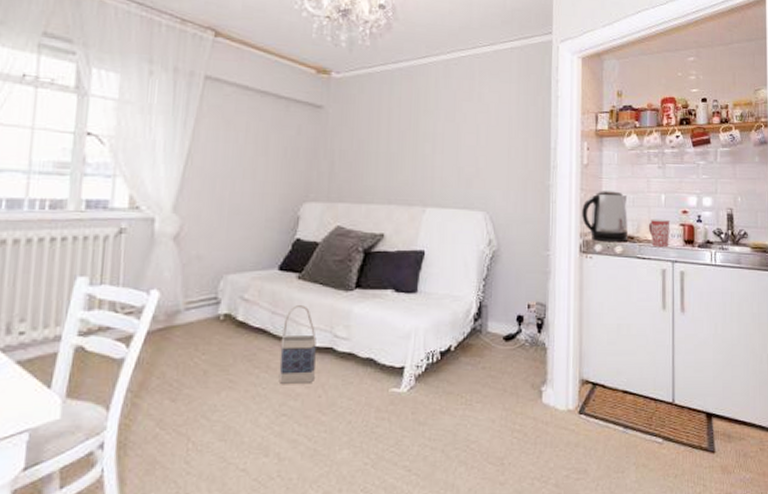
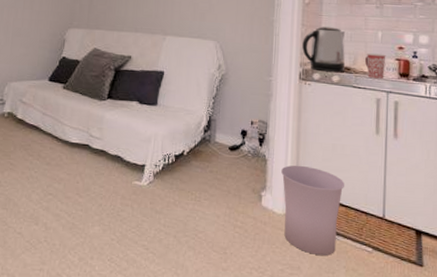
bag: present [278,305,317,384] -> none [47,109,76,171]
waste bin: none [563,351,631,454] -> present [281,165,344,256]

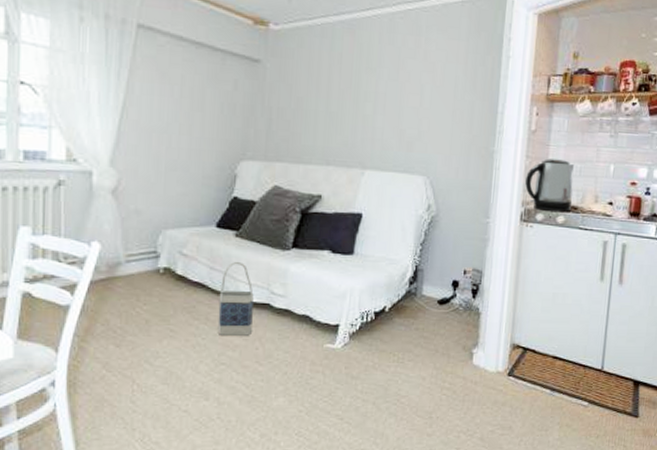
bag: none [47,109,76,171] -> present [217,262,254,336]
waste bin: present [281,165,344,256] -> none [496,317,564,414]
mug: present [365,53,386,79] -> none [594,189,617,220]

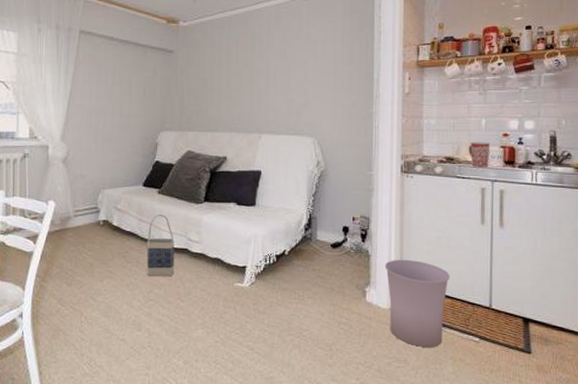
waste bin: none [496,317,564,414] -> present [385,259,450,348]
kettle: present [525,158,574,213] -> none [403,117,449,165]
mug: none [594,189,617,220] -> present [469,141,491,168]

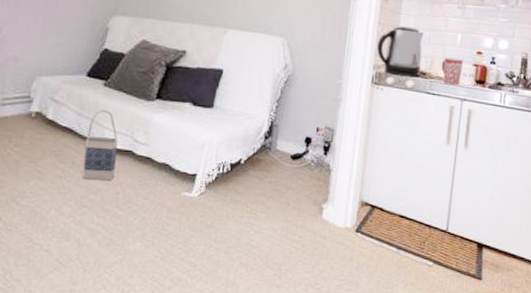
waste bin: present [385,259,450,348] -> none [344,175,410,271]
kettle: none [403,117,449,165] -> present [377,26,423,78]

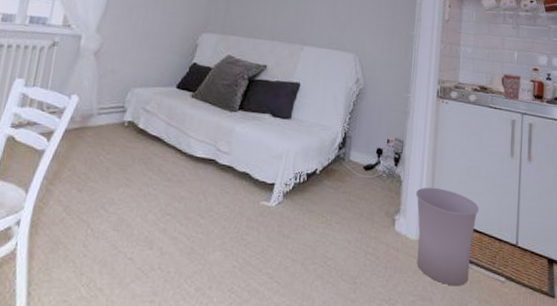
bag: present [82,110,118,181] -> none [167,120,202,189]
waste bin: none [344,175,410,271] -> present [416,187,479,286]
kettle: present [377,26,423,78] -> none [441,44,483,93]

